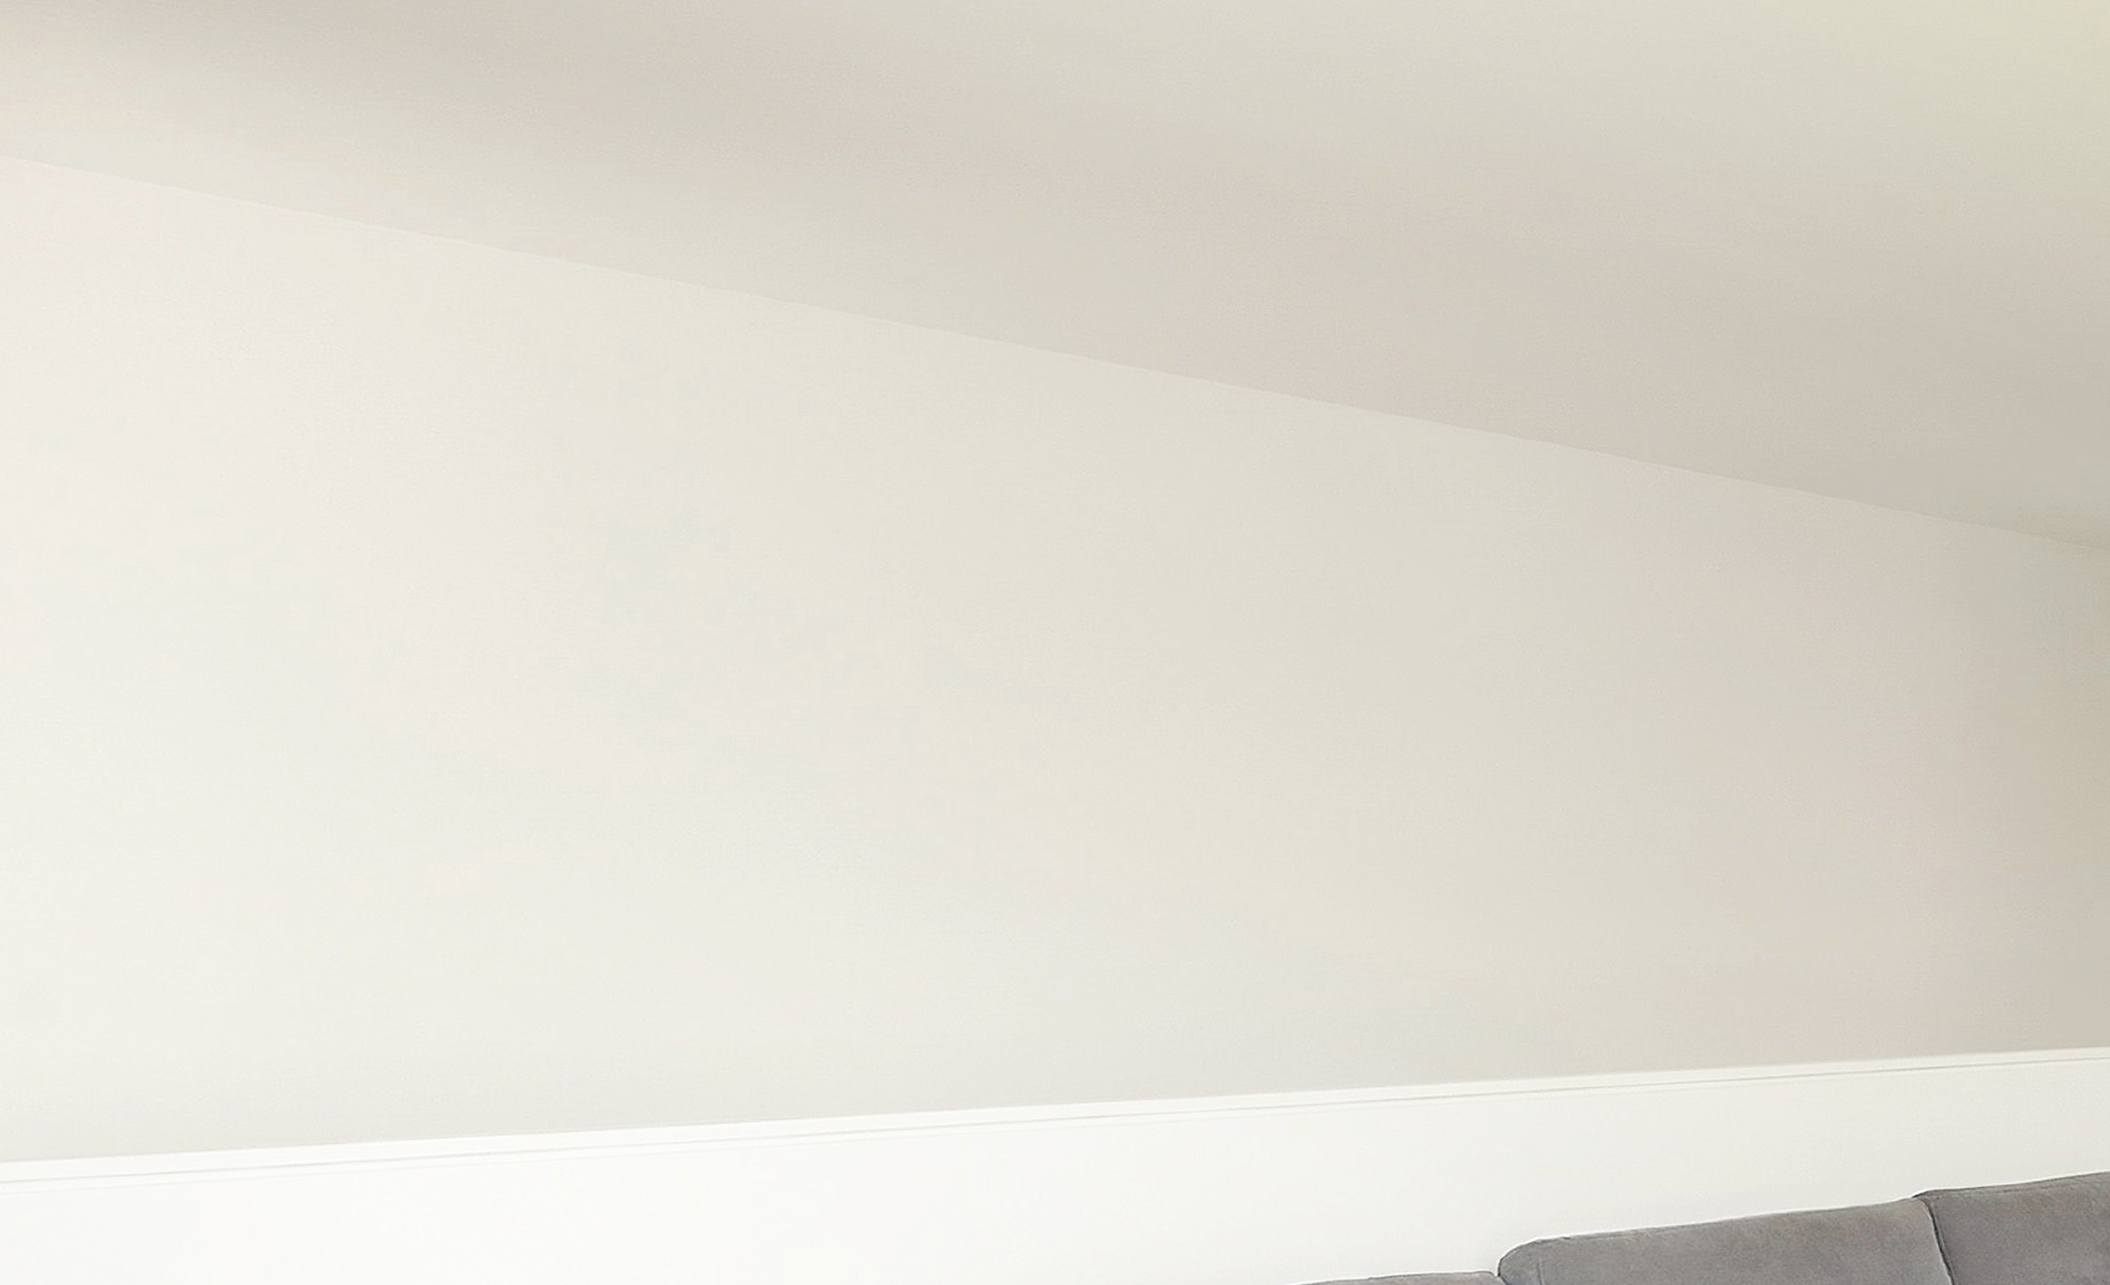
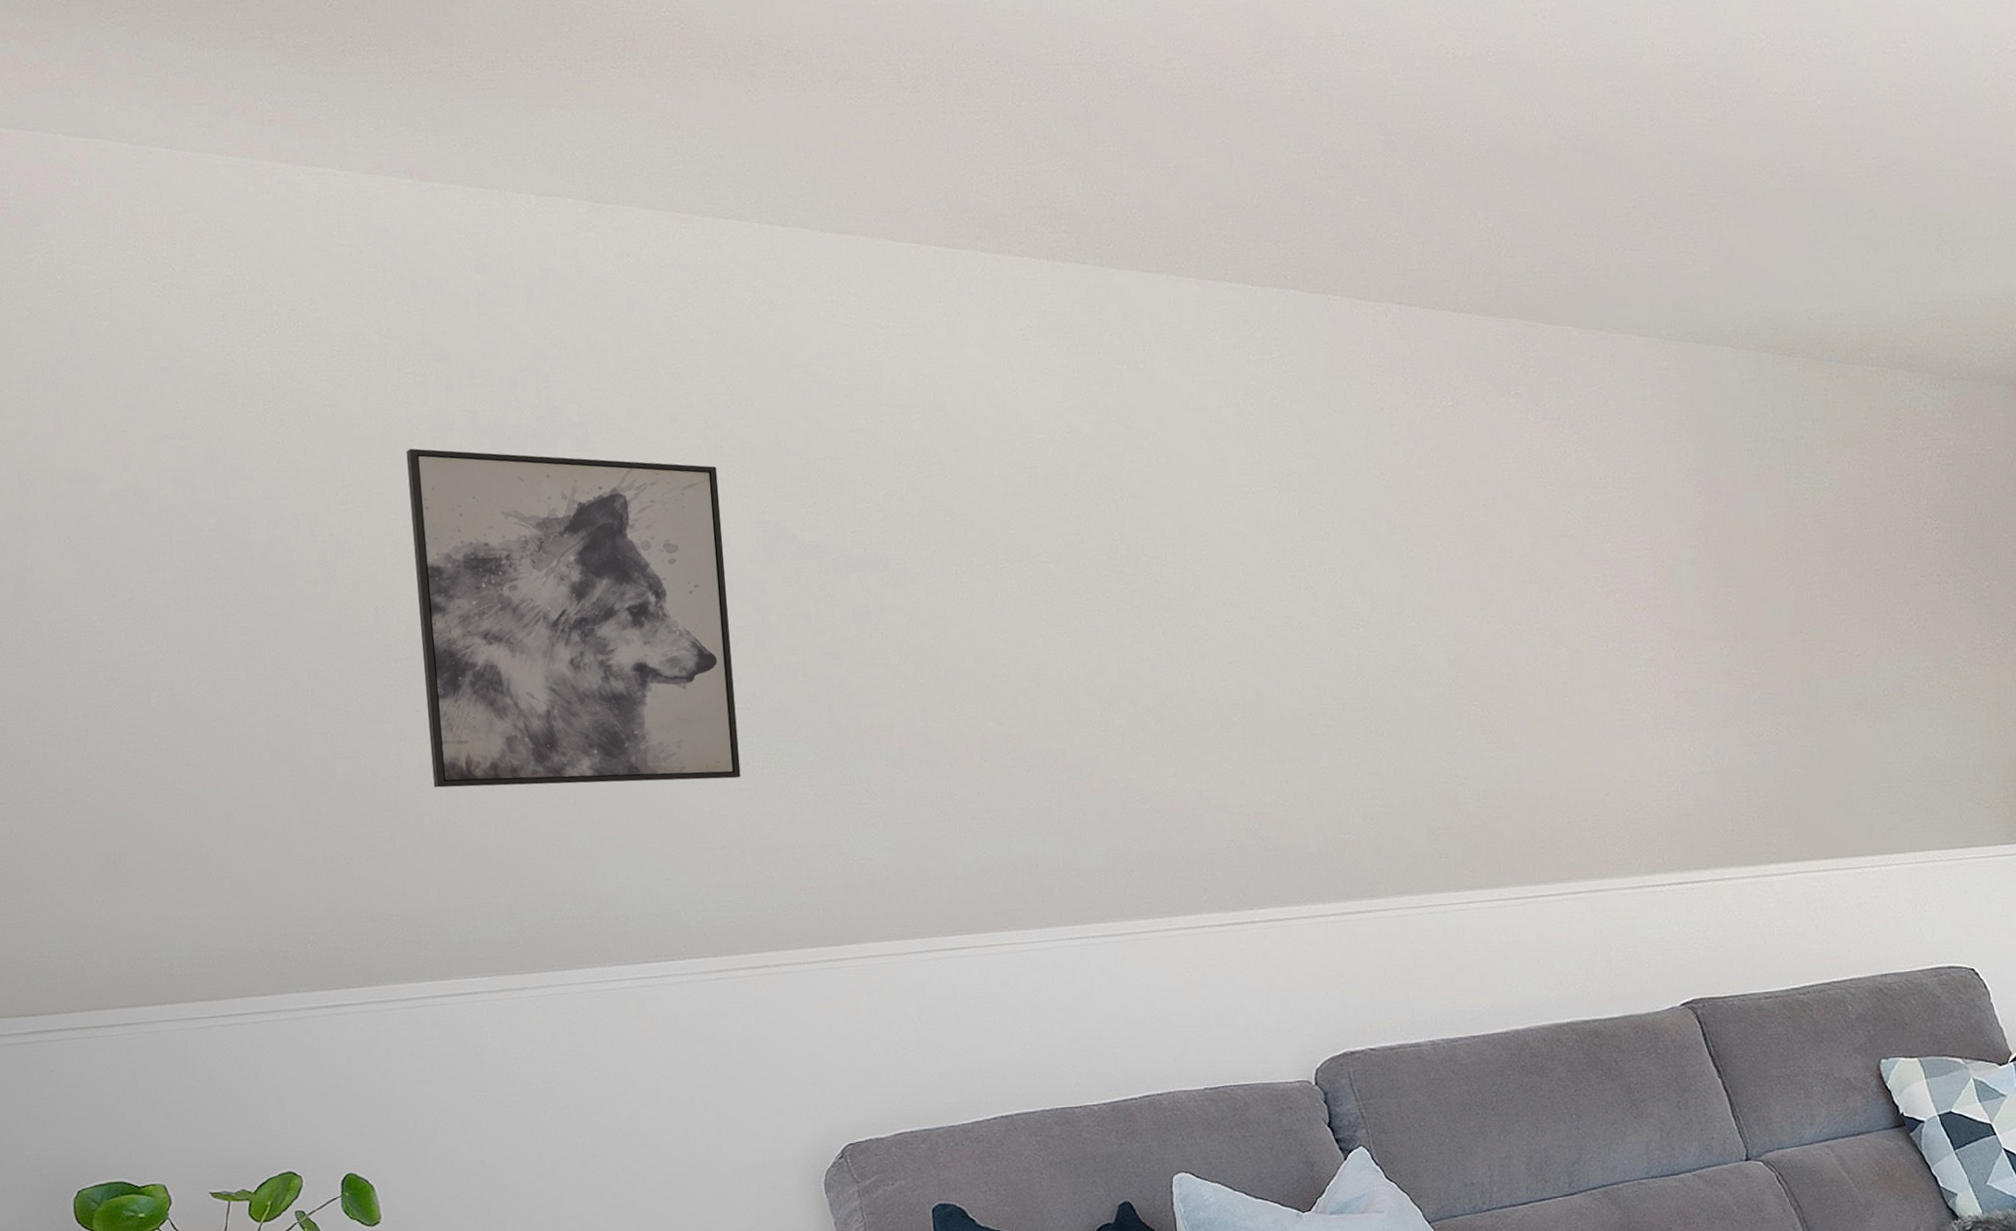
wall art: none [473,543,880,921] -> present [406,448,741,788]

